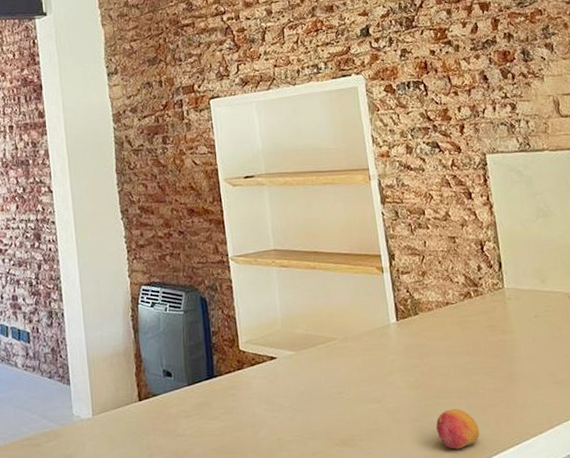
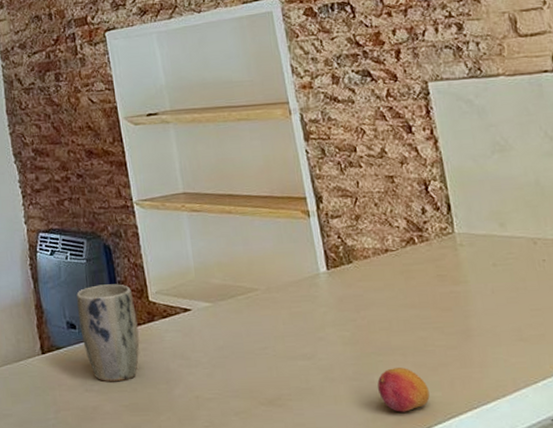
plant pot: none [173,334,229,427] -> present [76,284,140,382]

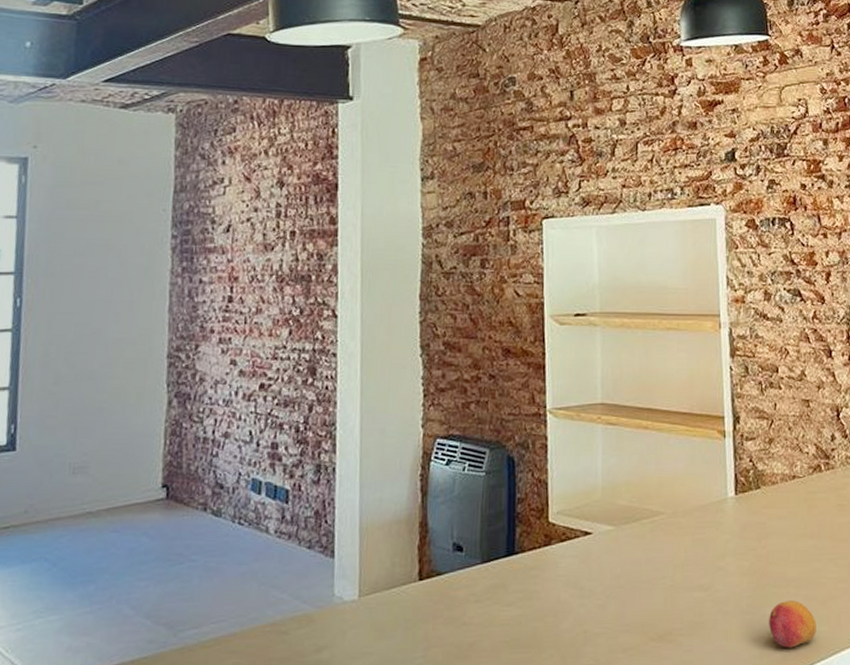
plant pot: present [76,284,140,382] -> none [467,501,533,614]

